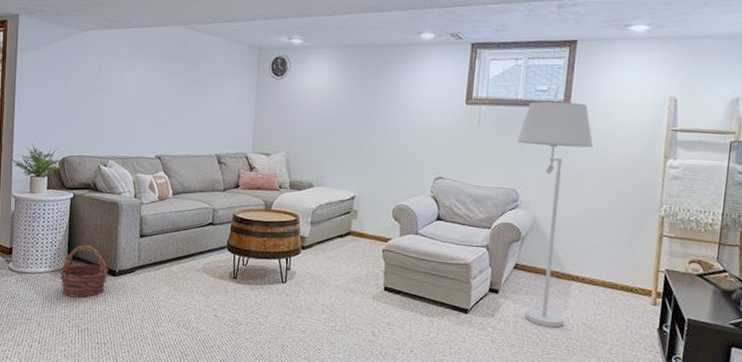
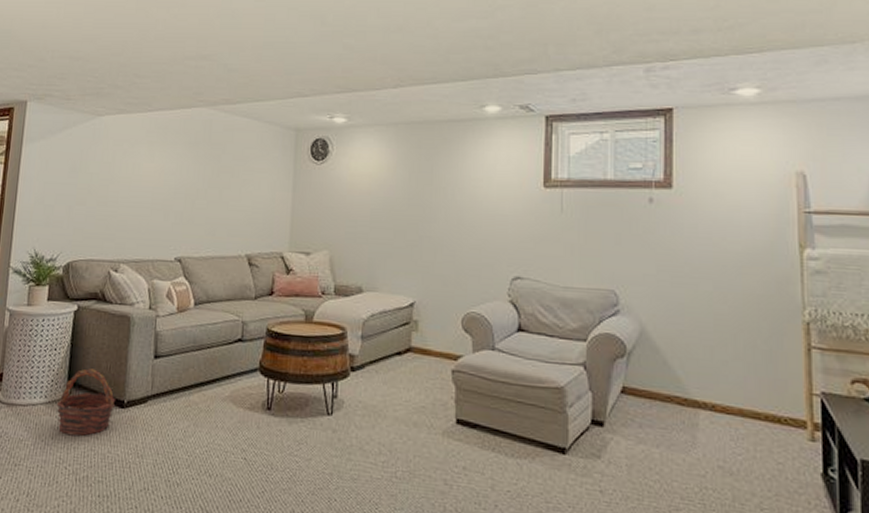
floor lamp: present [516,101,594,328] -> none [610,181,707,473]

